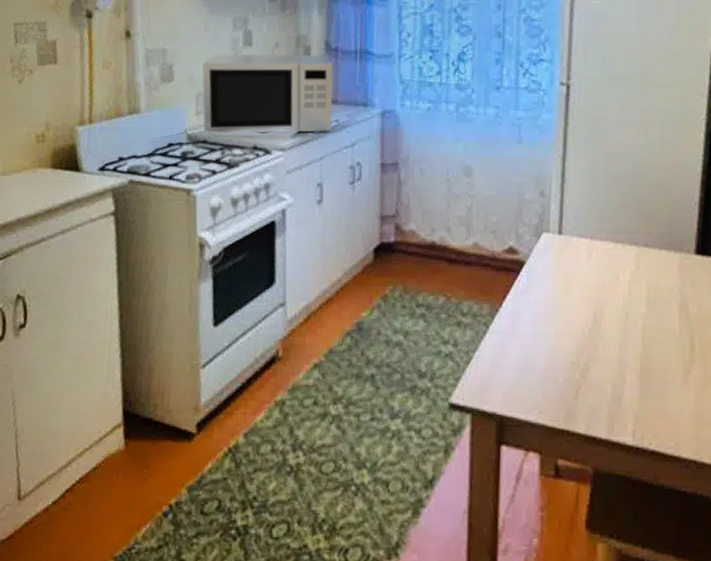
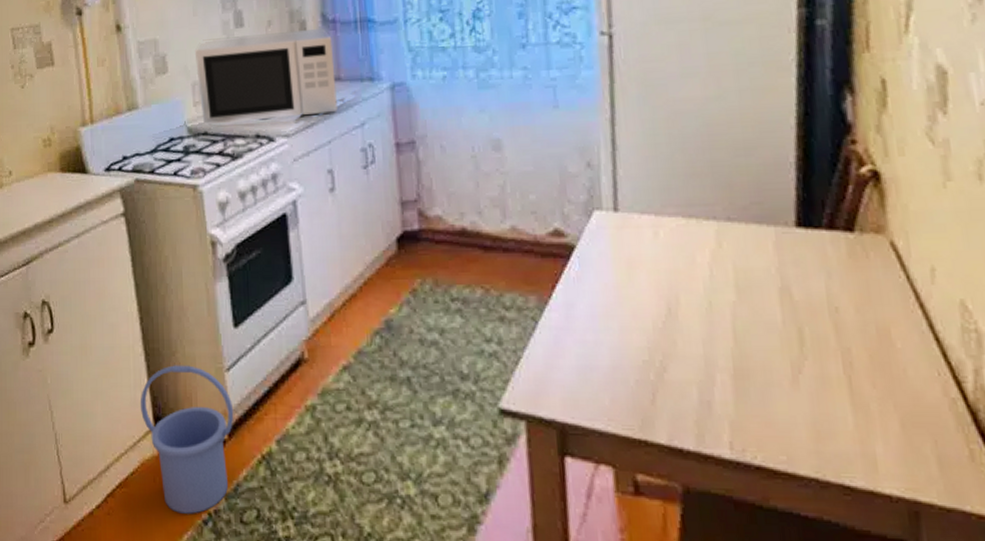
bucket: none [110,361,205,507] -> present [140,365,234,514]

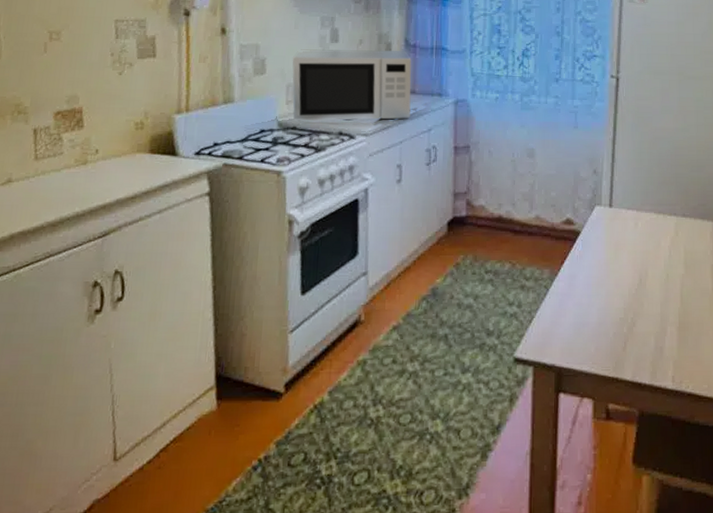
bucket: present [140,365,234,514] -> none [203,328,293,462]

